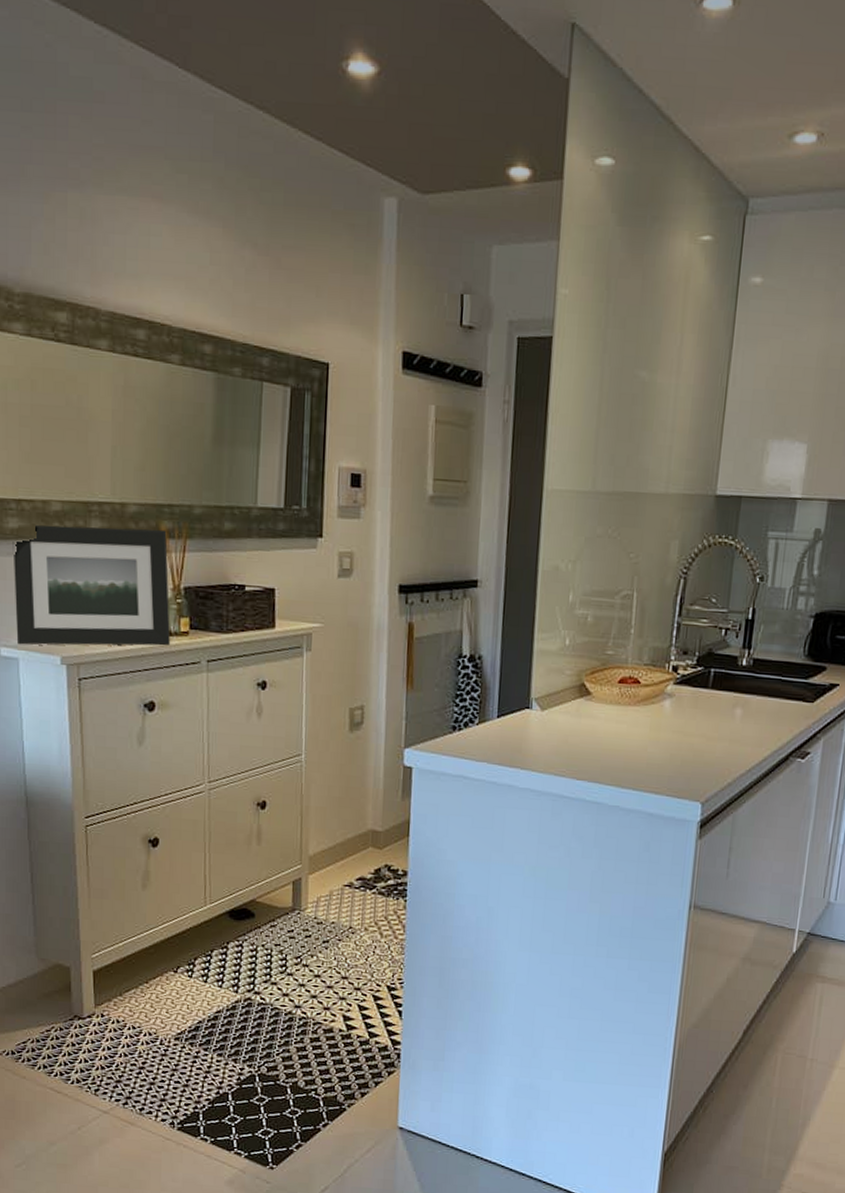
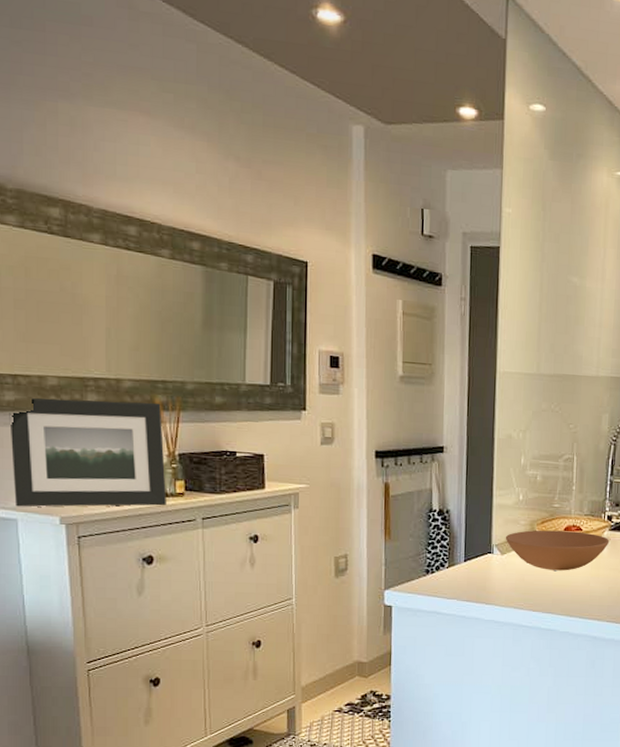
bowl: none [546,681,674,732] -> present [505,530,610,571]

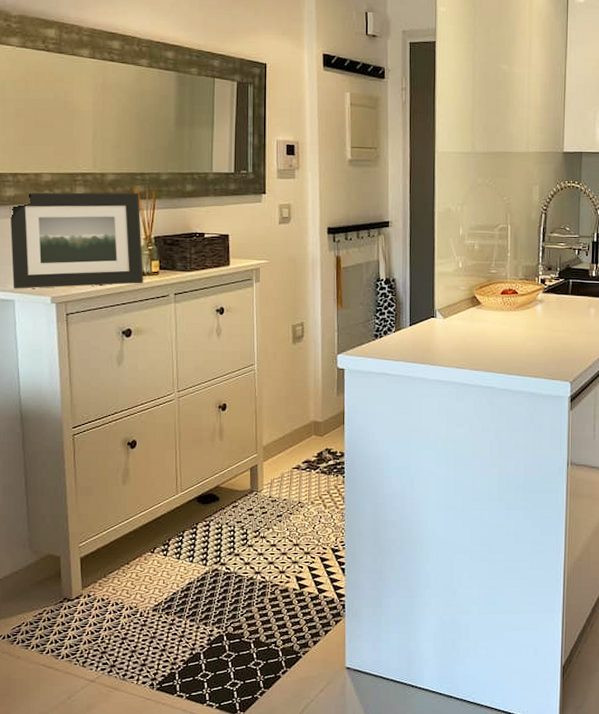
bowl: present [505,530,610,571] -> none [447,294,544,332]

